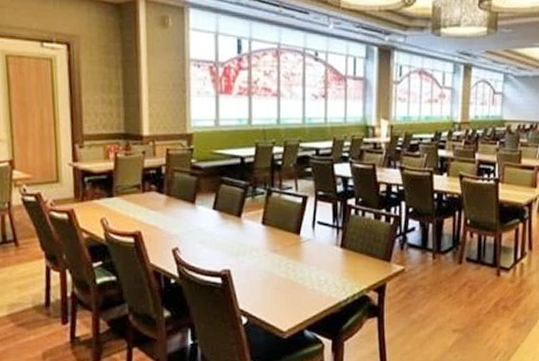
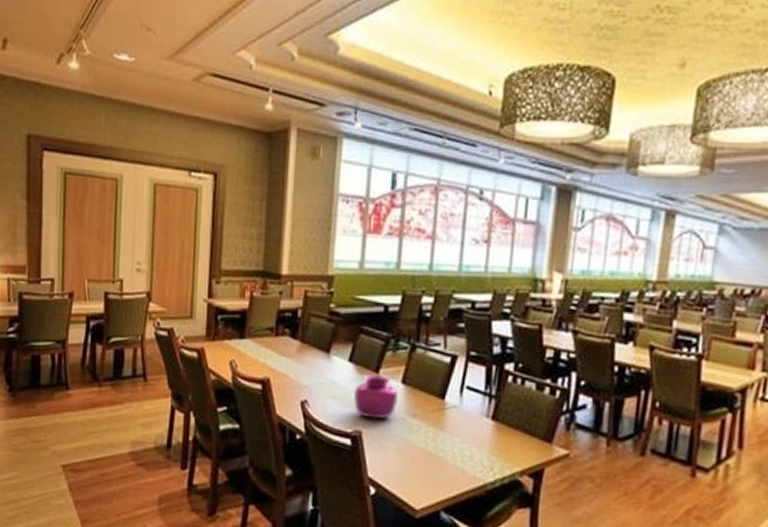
vase: none [219,219,260,258] -> present [353,374,399,420]

